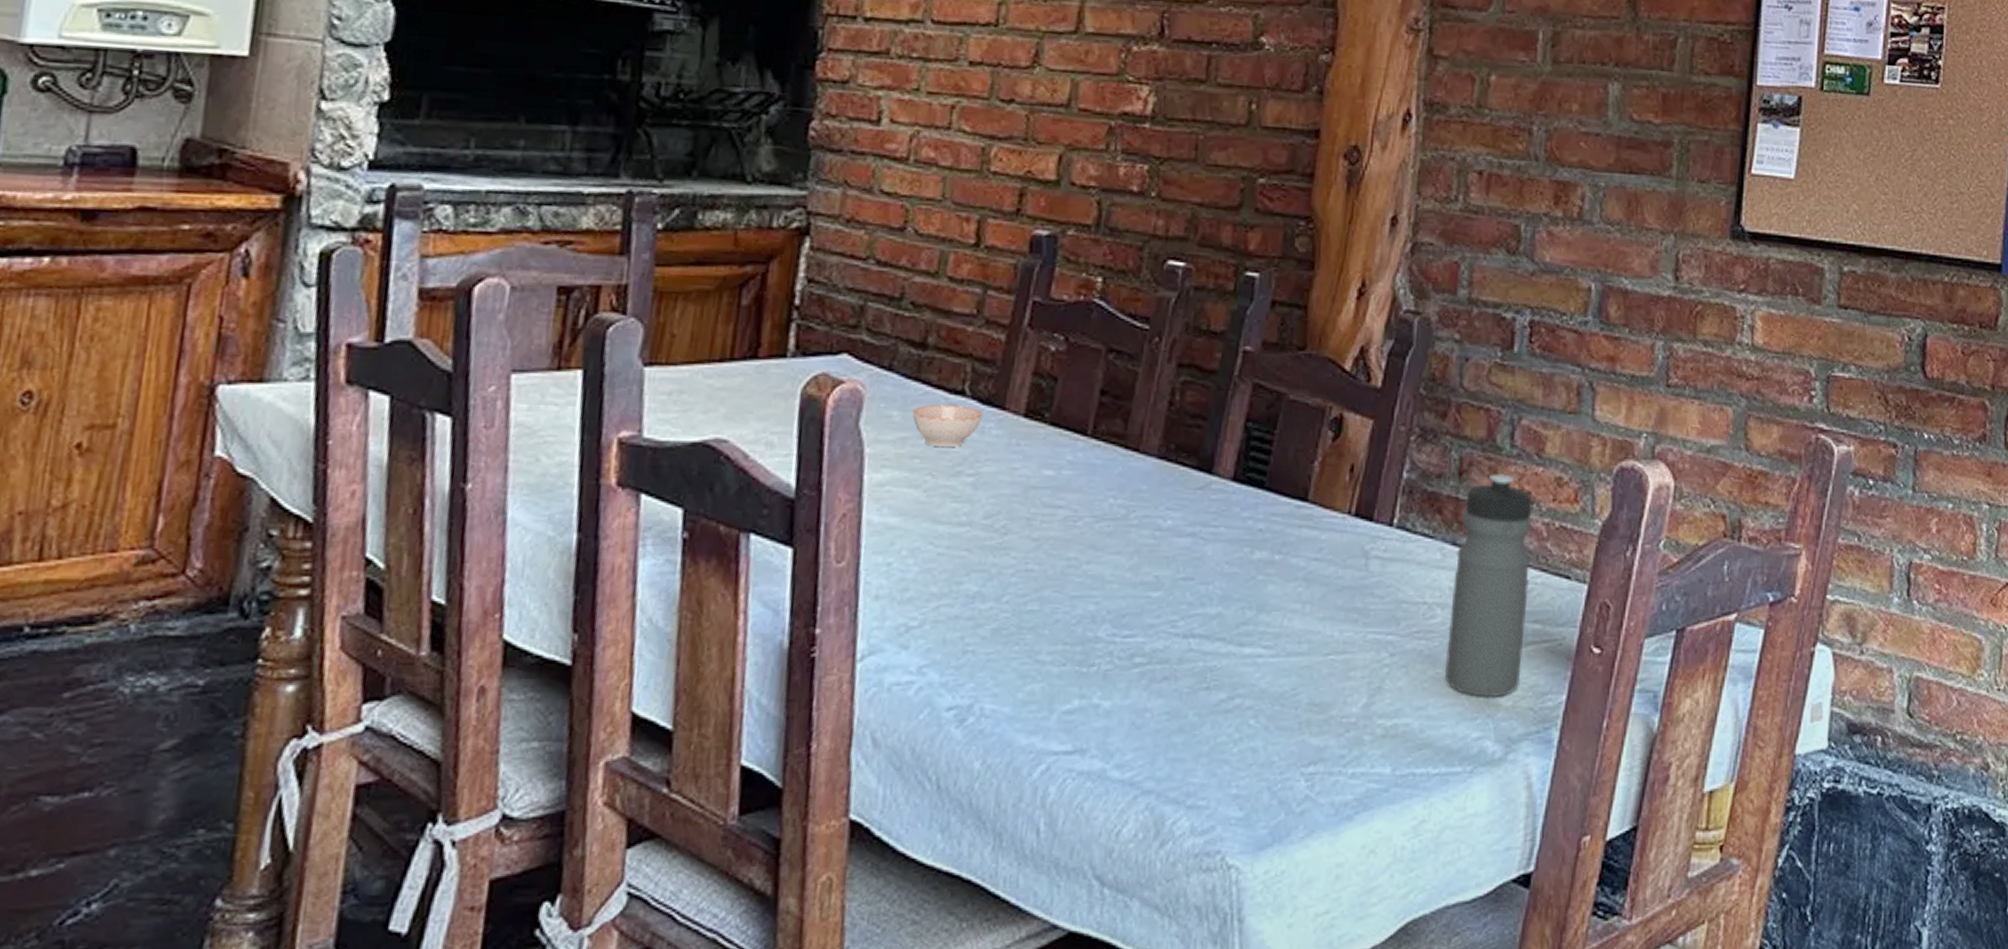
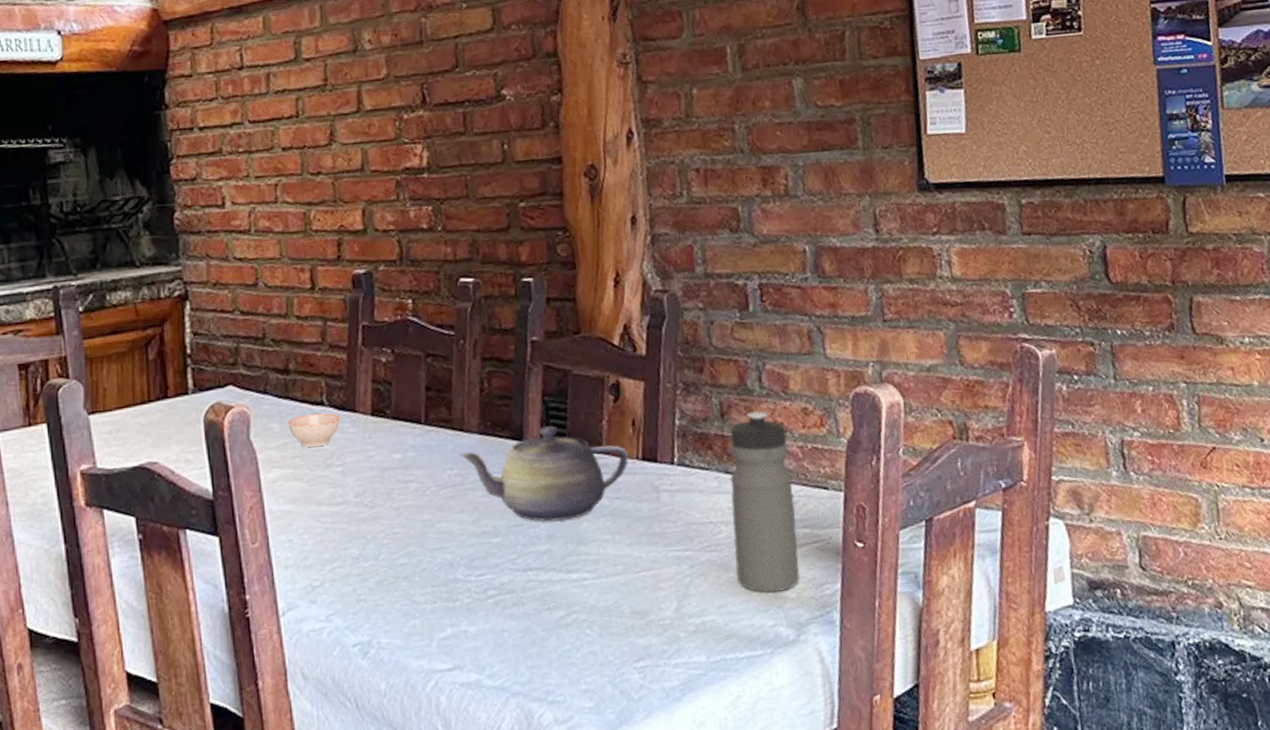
teapot: none [1128,459,1340,580] -> present [459,426,629,522]

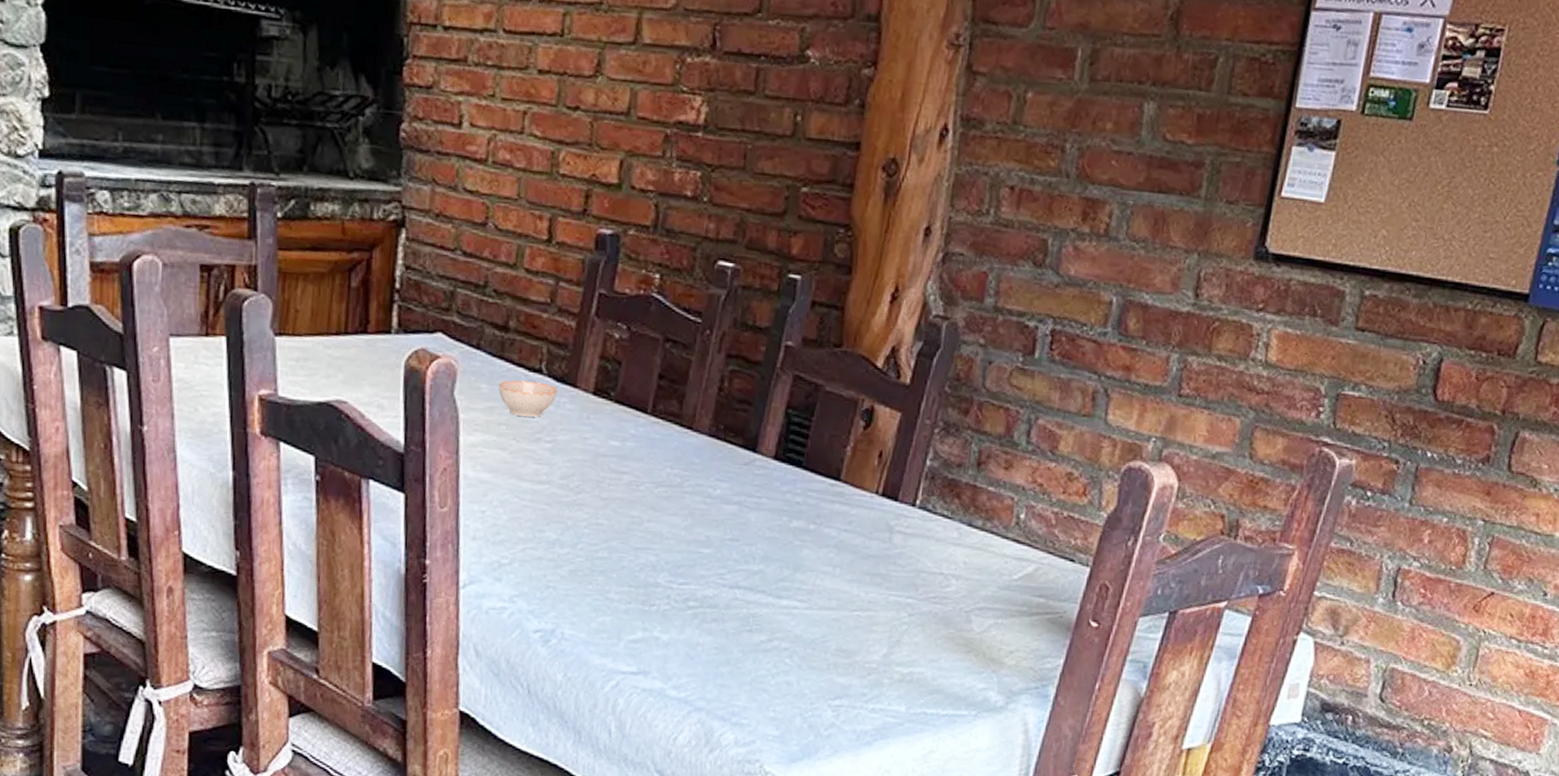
teapot: present [459,426,629,522] -> none [683,441,868,544]
water bottle: present [729,411,800,593] -> none [956,466,1044,657]

